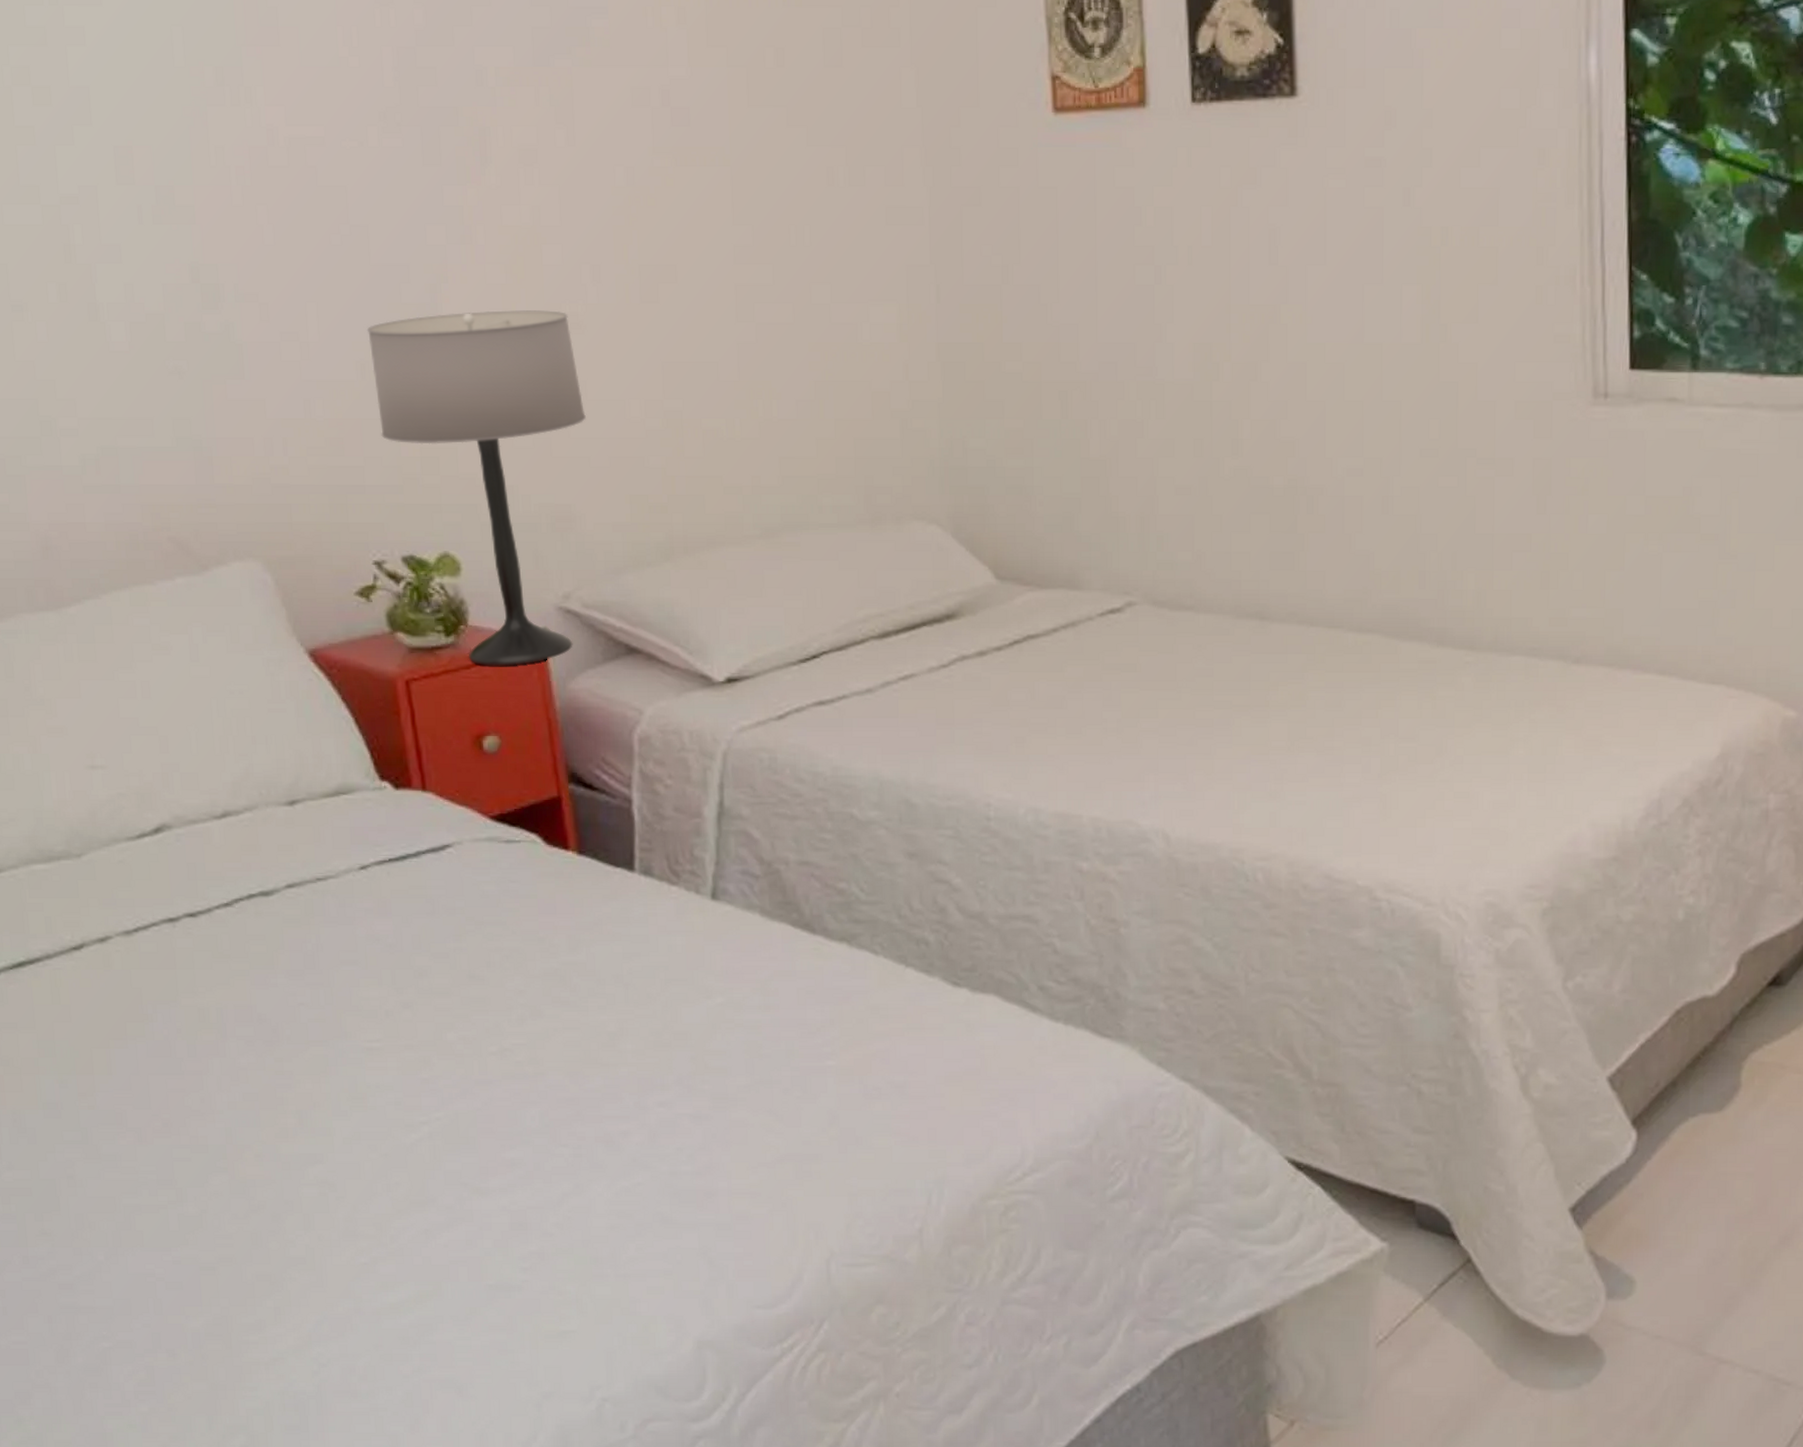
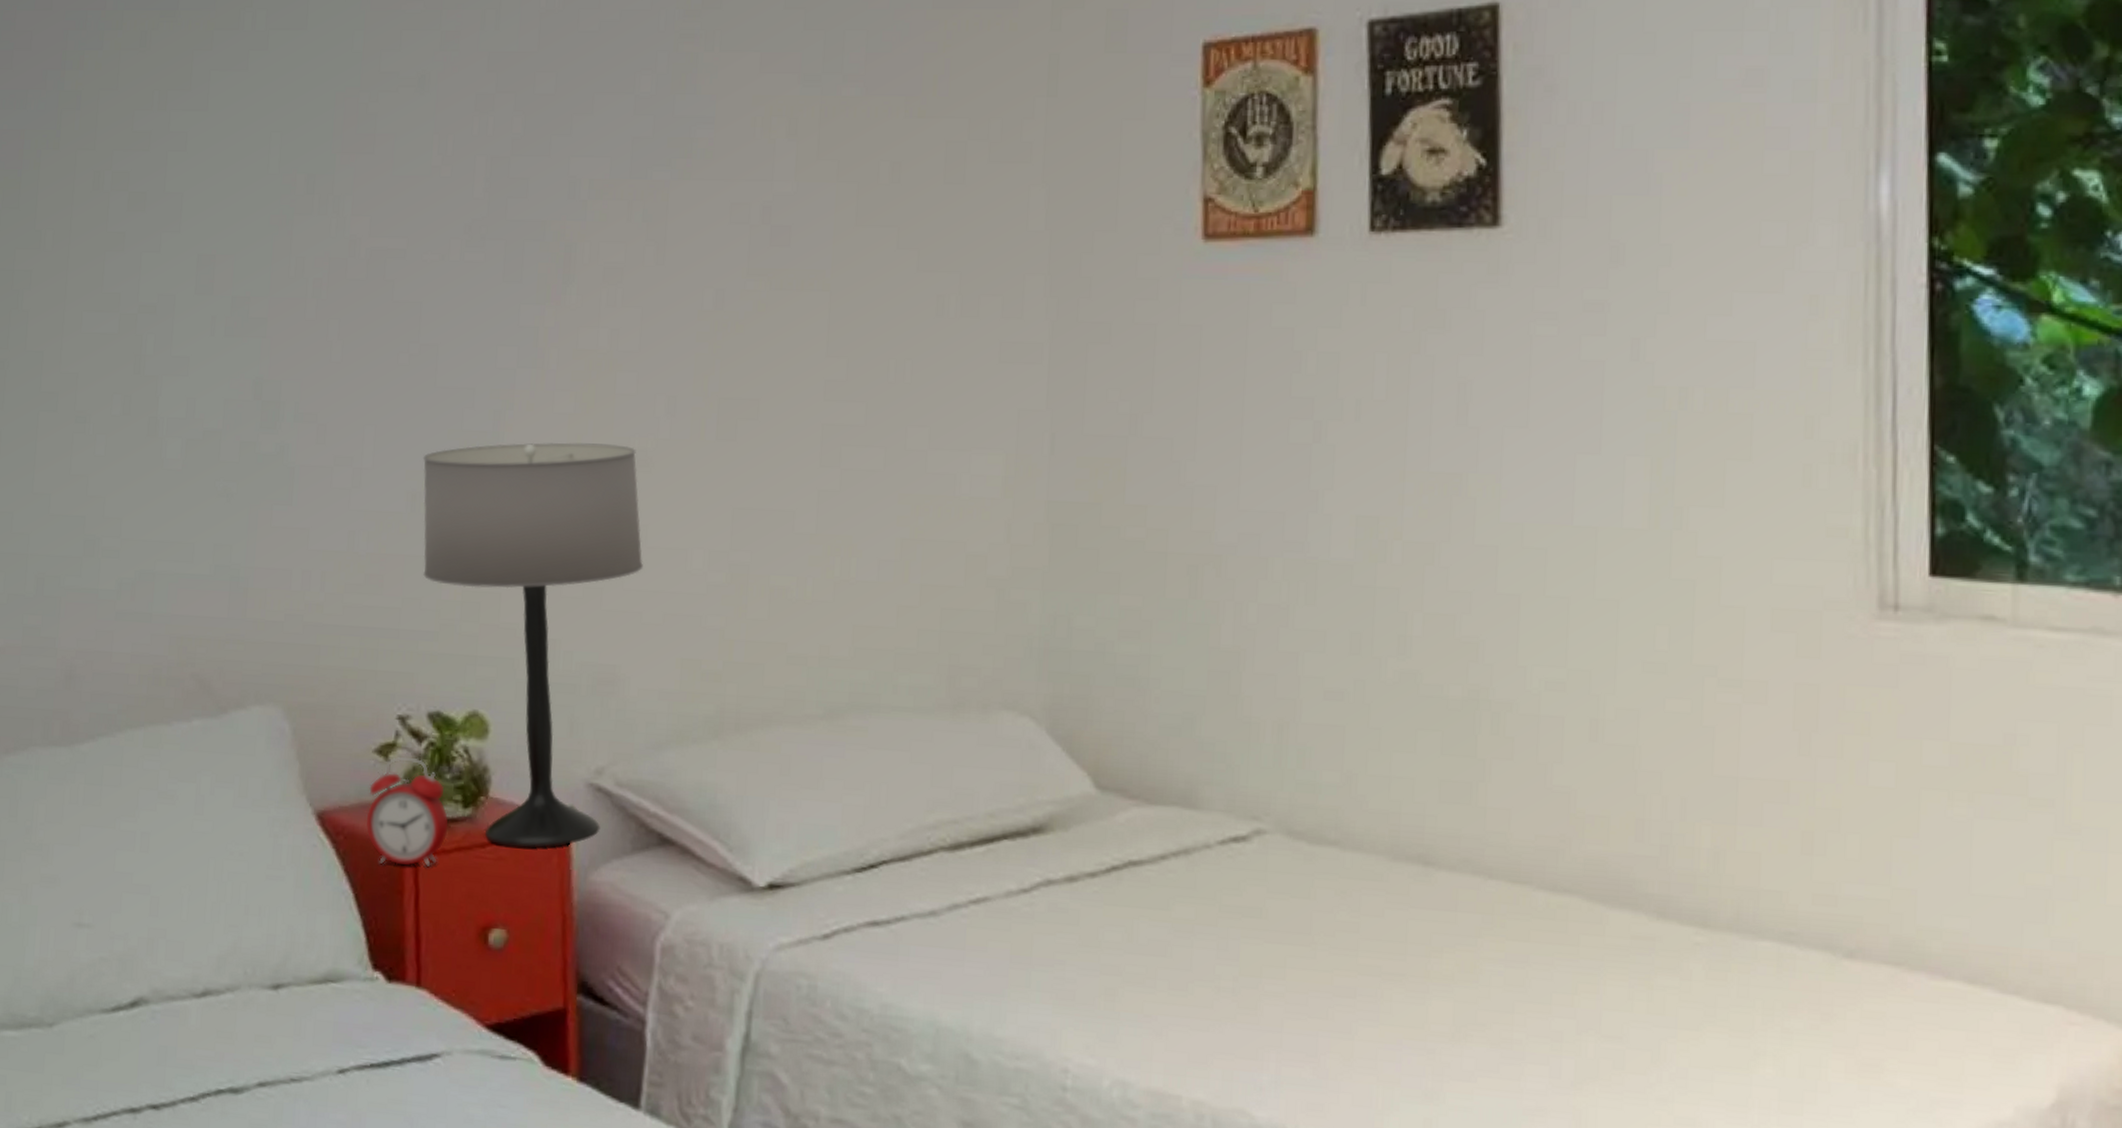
alarm clock: none [355,596,434,690] -> present [366,756,449,867]

